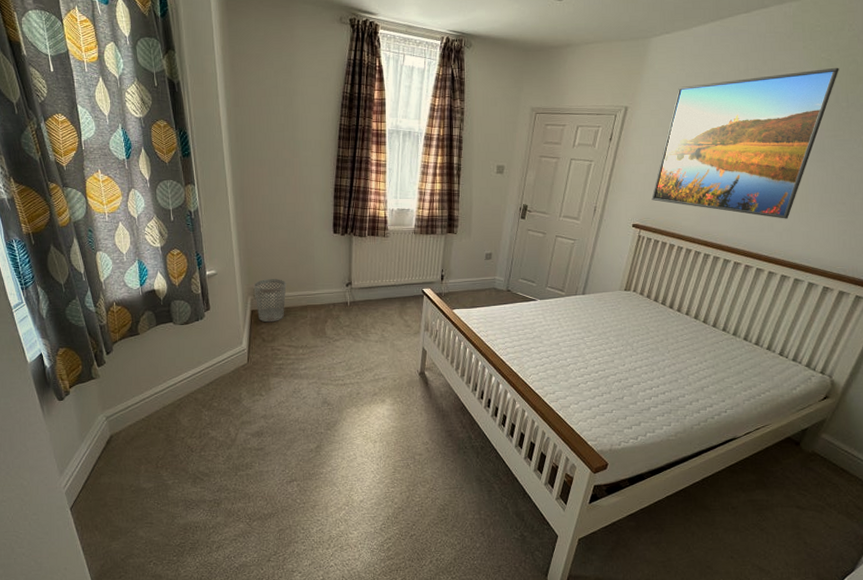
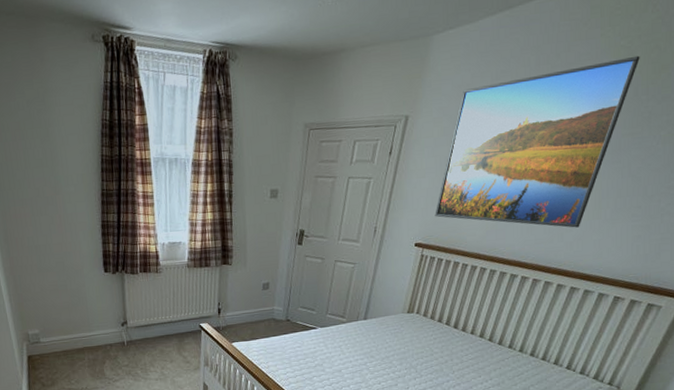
wastebasket: present [253,279,287,323] -> none [27,322,62,367]

